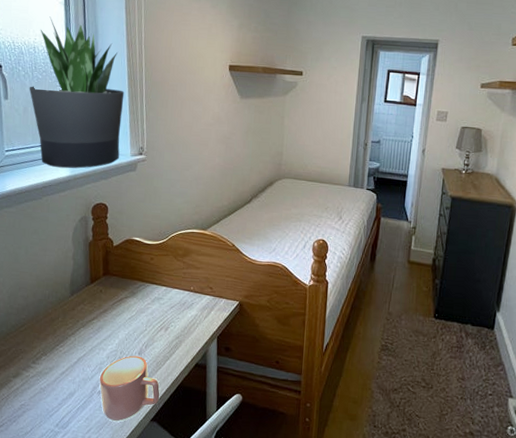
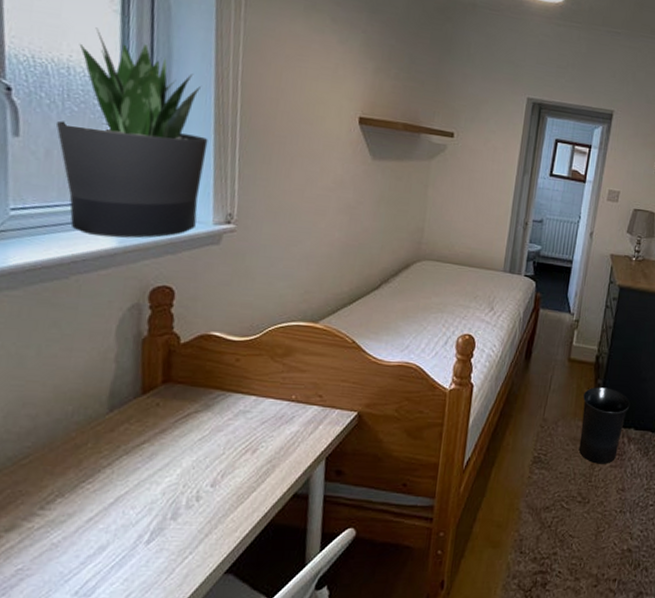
mug: present [99,355,160,422] -> none [148,489,240,579]
waste bin: none [421,286,466,355] -> present [578,387,630,464]

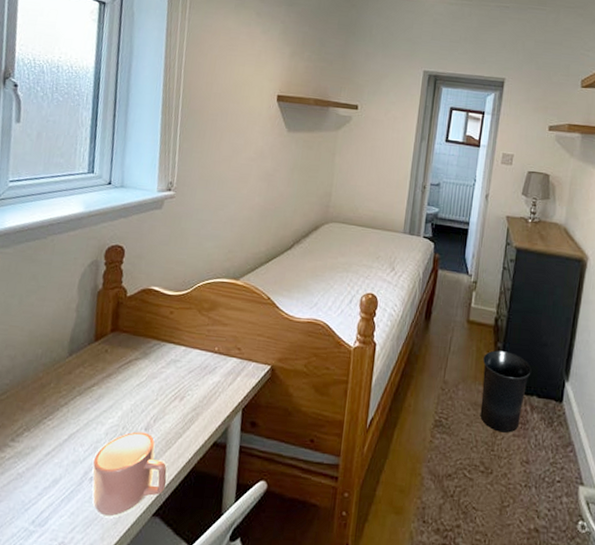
planter: present [55,27,208,239] -> none [46,34,157,205]
mug: none [148,489,240,579] -> present [92,431,167,517]

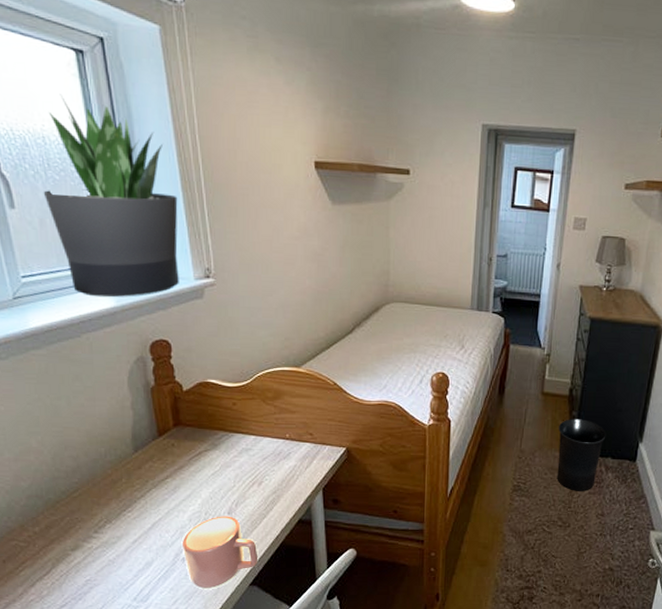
planter: none [46,34,157,205] -> present [43,94,179,298]

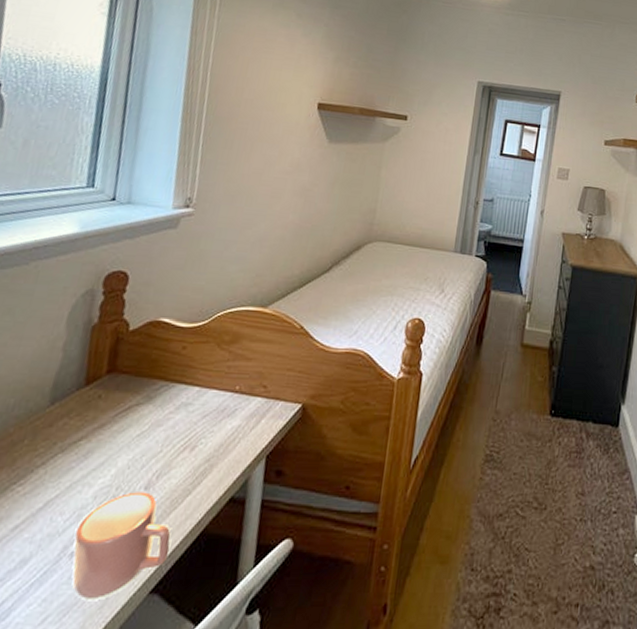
planter: present [43,94,179,298] -> none [36,28,176,224]
waste bin: present [557,419,606,491] -> none [533,375,587,464]

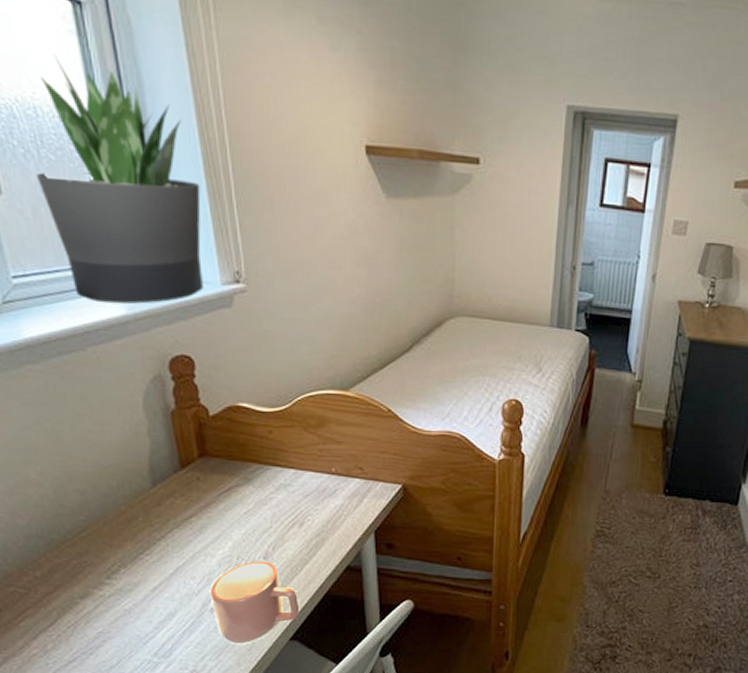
planter: none [36,28,176,224] -> present [35,54,203,305]

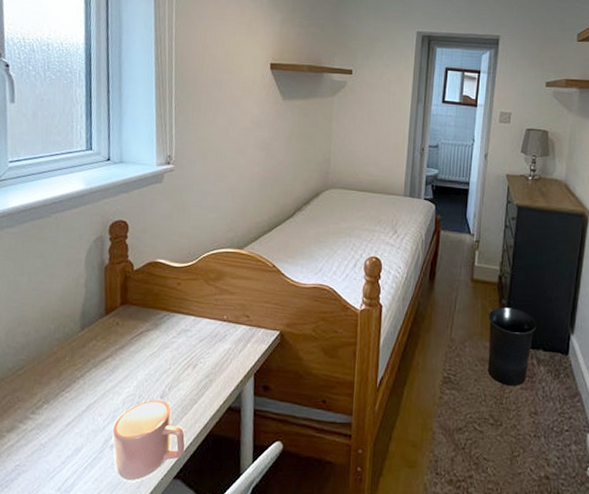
planter: present [35,54,203,305] -> none [39,10,151,182]
waste bin: none [646,455,705,538] -> present [487,307,537,386]

